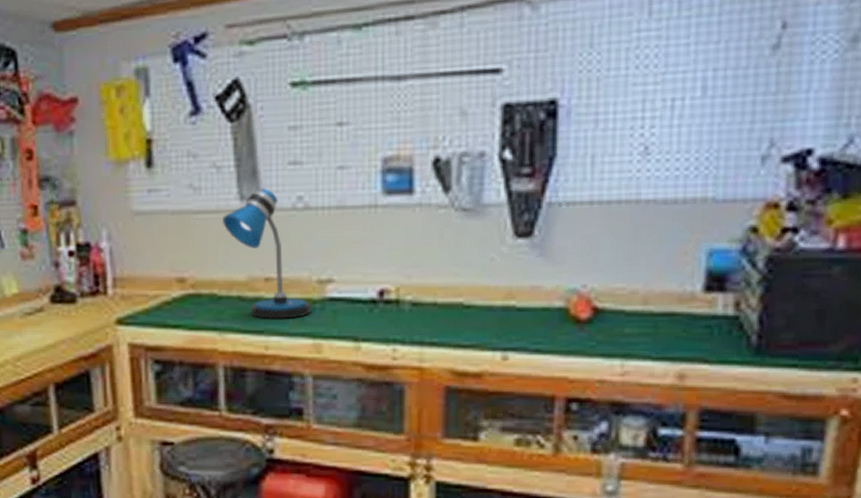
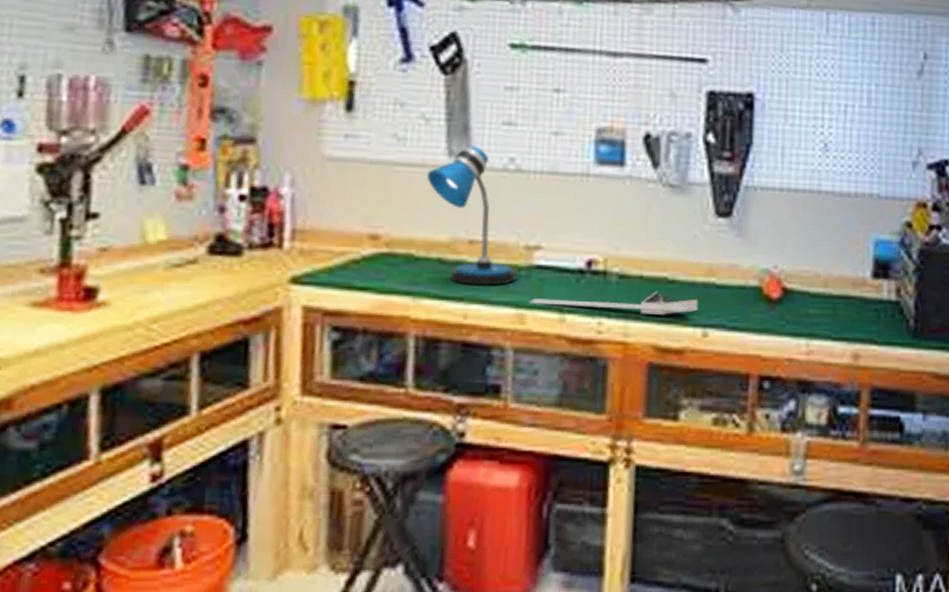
combination square: none [324,318,497,340] -> present [529,292,698,315]

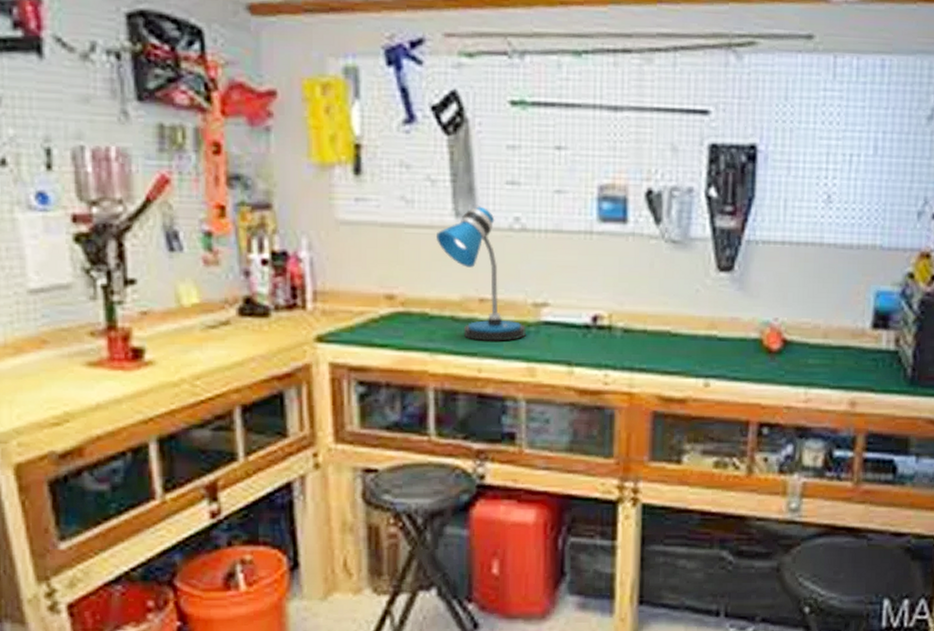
combination square: present [529,292,698,315] -> none [538,345,700,367]

